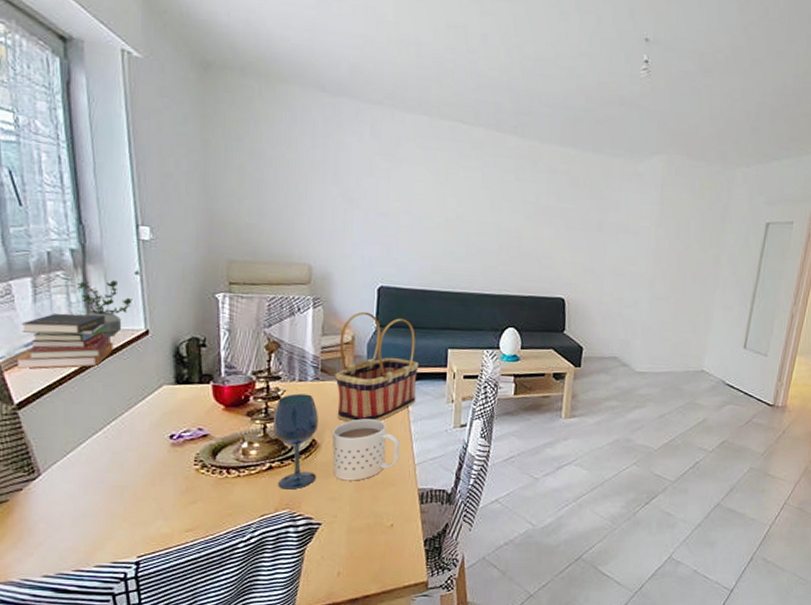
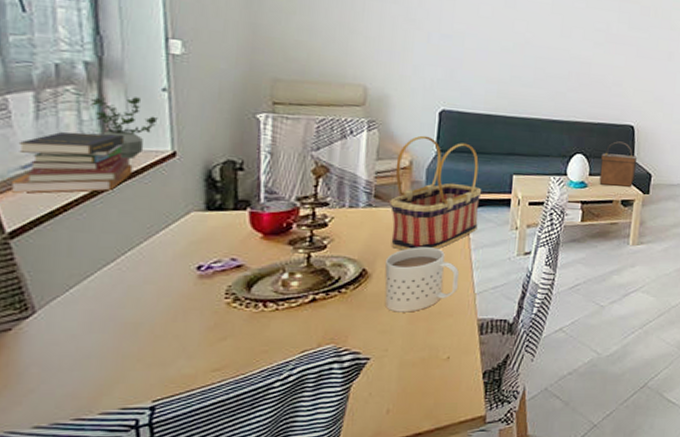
wineglass: present [272,393,318,490] -> none [318,220,370,323]
handbag: none [531,314,567,360] -> present [599,141,637,187]

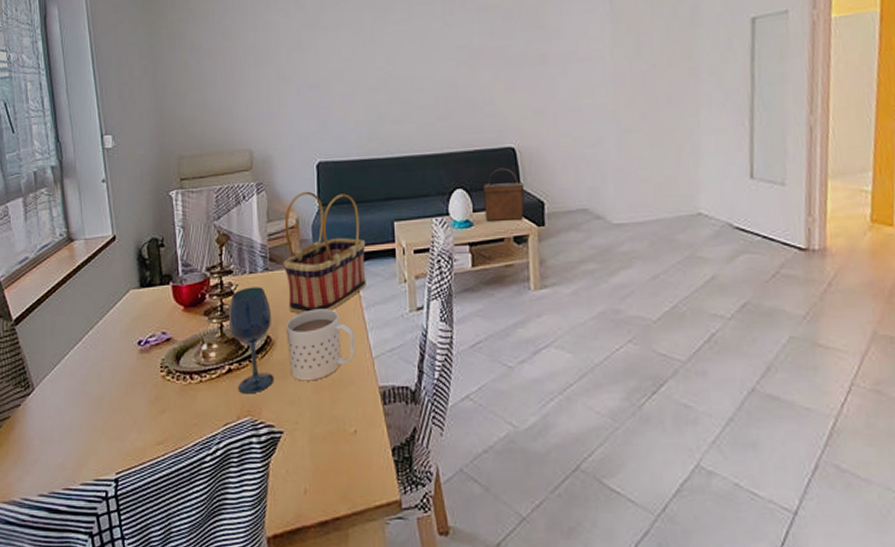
books: present [10,132,133,194] -> none [13,226,88,285]
potted plant: present [90,96,158,159] -> none [57,191,101,247]
wineglass: none [318,220,370,323] -> present [228,287,274,394]

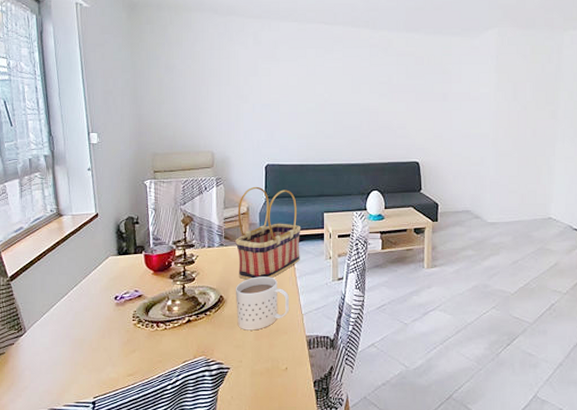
wineglass: present [228,287,274,394] -> none [189,258,225,339]
handbag: present [483,168,525,221] -> none [394,177,424,216]

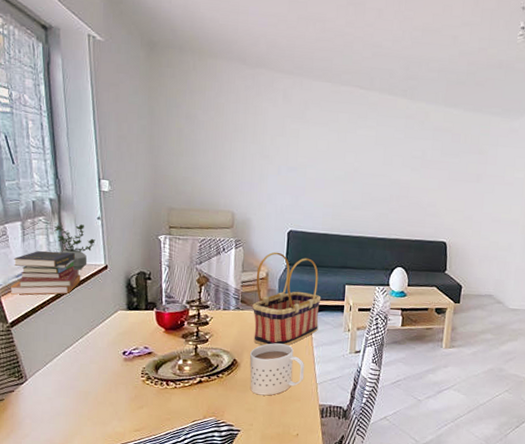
books: none [9,204,74,249] -> present [10,250,81,295]
potted plant: none [49,177,86,221] -> present [54,224,95,271]

